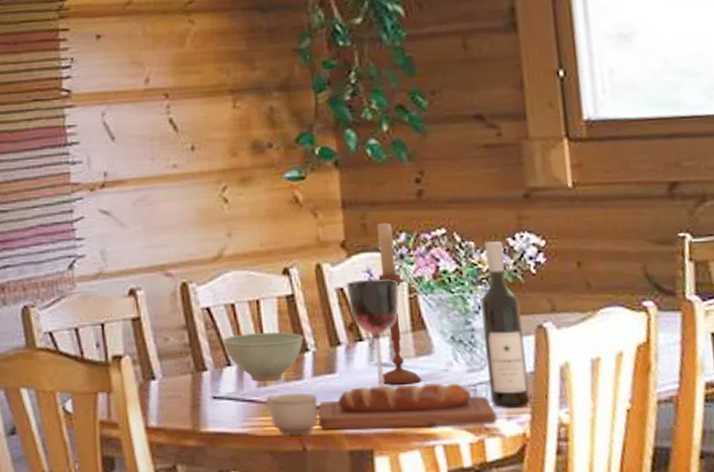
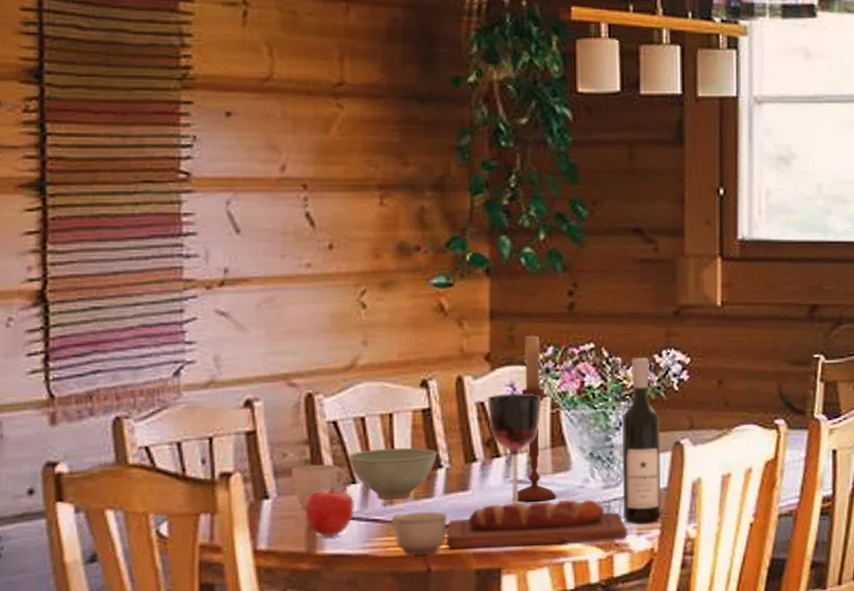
cup: none [173,347,222,389] -> present [291,464,346,509]
fruit: none [187,368,232,416] -> present [305,485,354,537]

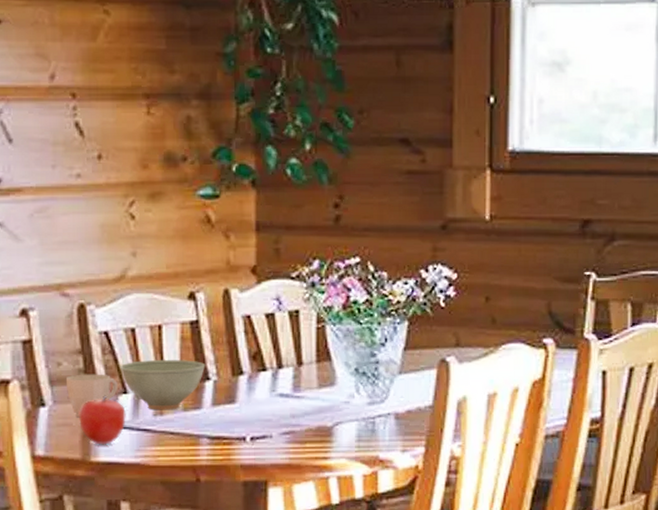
cup: present [390,511,447,556] -> none [160,422,215,466]
bread loaf: present [446,499,628,548] -> none [214,414,392,460]
wineglass: present [488,393,542,505] -> none [254,307,307,419]
candlestick: present [517,334,557,502] -> none [283,247,322,416]
bottle: present [622,358,662,523] -> none [387,273,427,440]

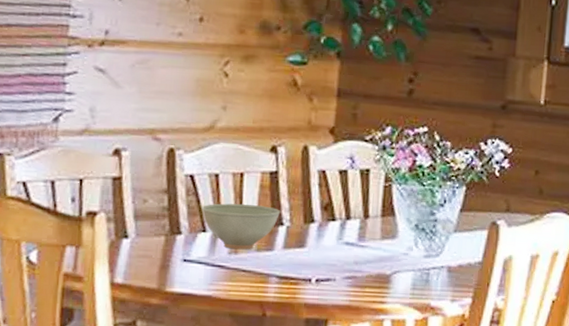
cup: present [65,374,118,417] -> none [149,211,198,250]
fruit: present [79,395,126,445] -> none [159,232,203,278]

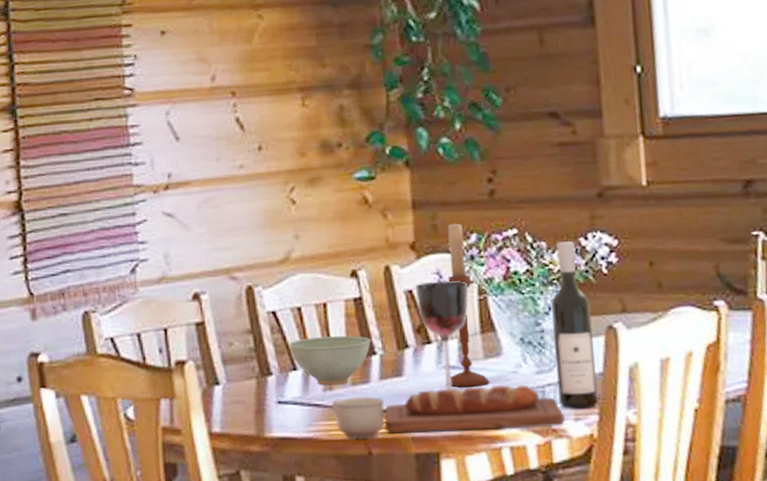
cup: none [233,262,284,302] -> present [331,396,385,440]
bread loaf: none [281,262,443,305] -> present [384,384,565,432]
wineglass: none [328,164,377,265] -> present [416,280,469,390]
candlestick: none [348,114,384,264] -> present [447,222,490,387]
bottle: none [439,144,480,292] -> present [551,241,599,409]

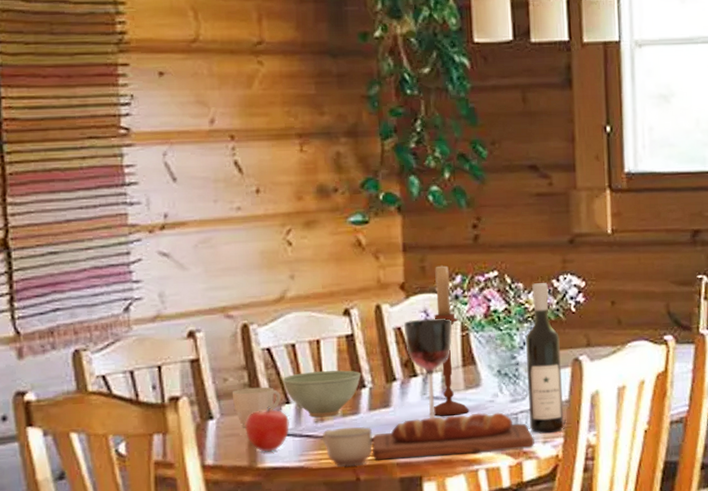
cup: none [237,352,288,394] -> present [232,387,281,427]
fruit: none [251,372,297,421] -> present [245,406,290,452]

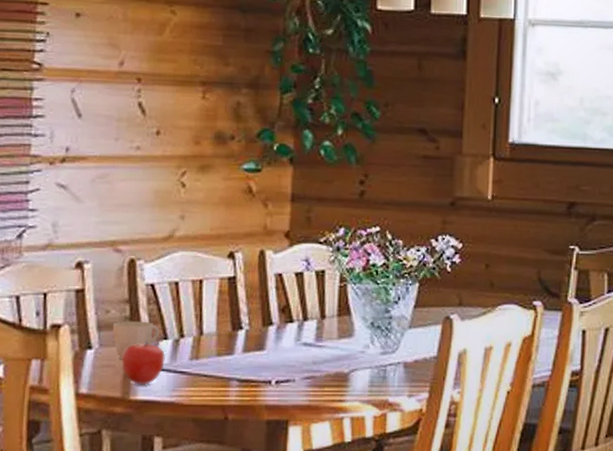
bowl: present [282,370,362,418] -> none [162,310,240,355]
cup: present [322,426,373,467] -> none [195,366,244,406]
bread loaf: present [372,412,535,459] -> none [242,362,400,402]
wineglass: present [404,318,452,419] -> none [285,267,332,365]
candlestick: present [434,264,470,416] -> none [306,216,340,363]
bottle: present [526,283,565,433] -> none [396,241,433,387]

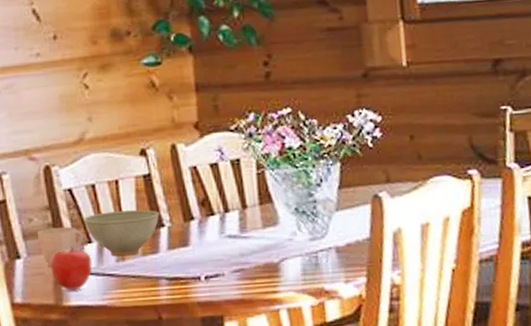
bowl: none [162,310,240,355] -> present [84,209,160,257]

